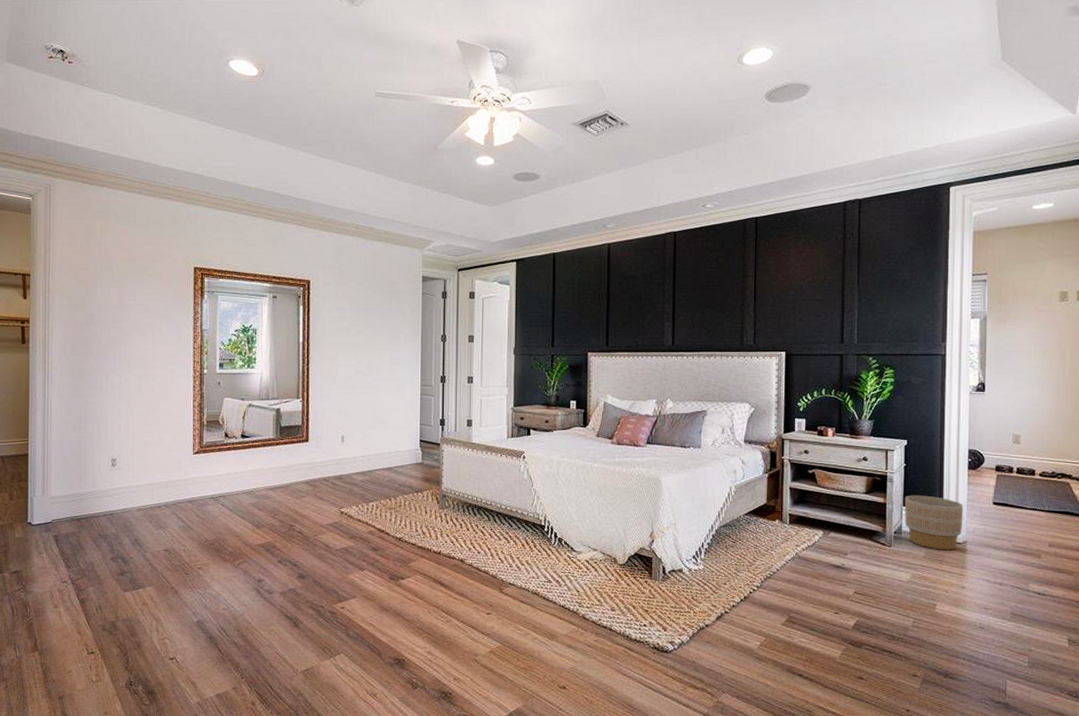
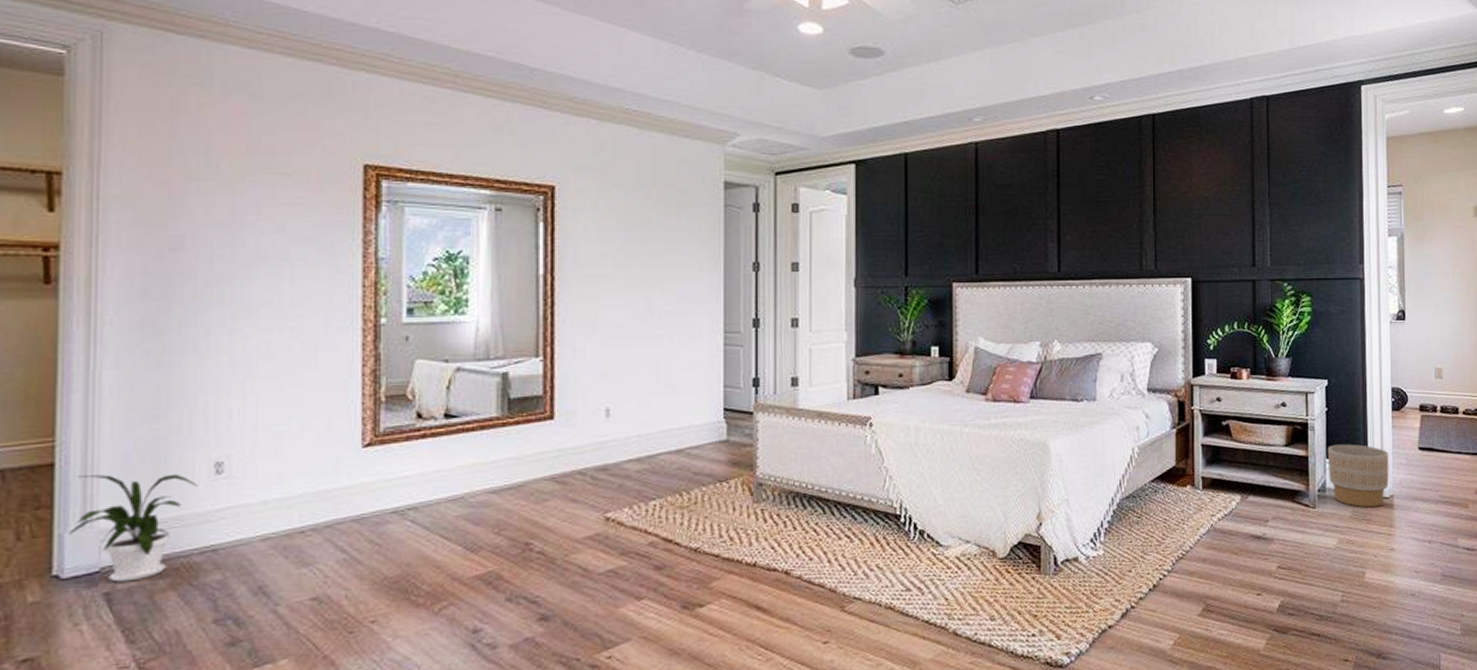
house plant: none [36,462,102,530] -> present [69,473,197,583]

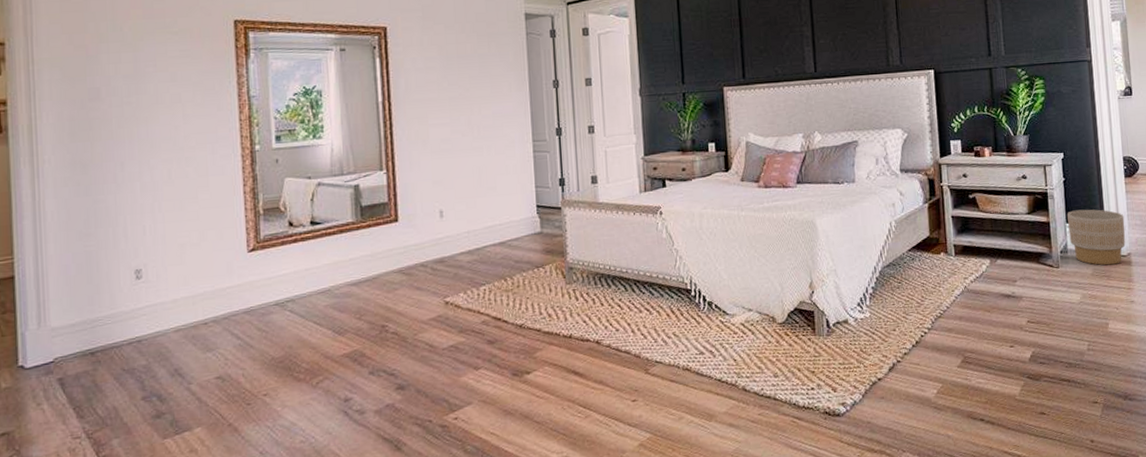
house plant: present [69,473,197,583] -> none [29,280,123,370]

